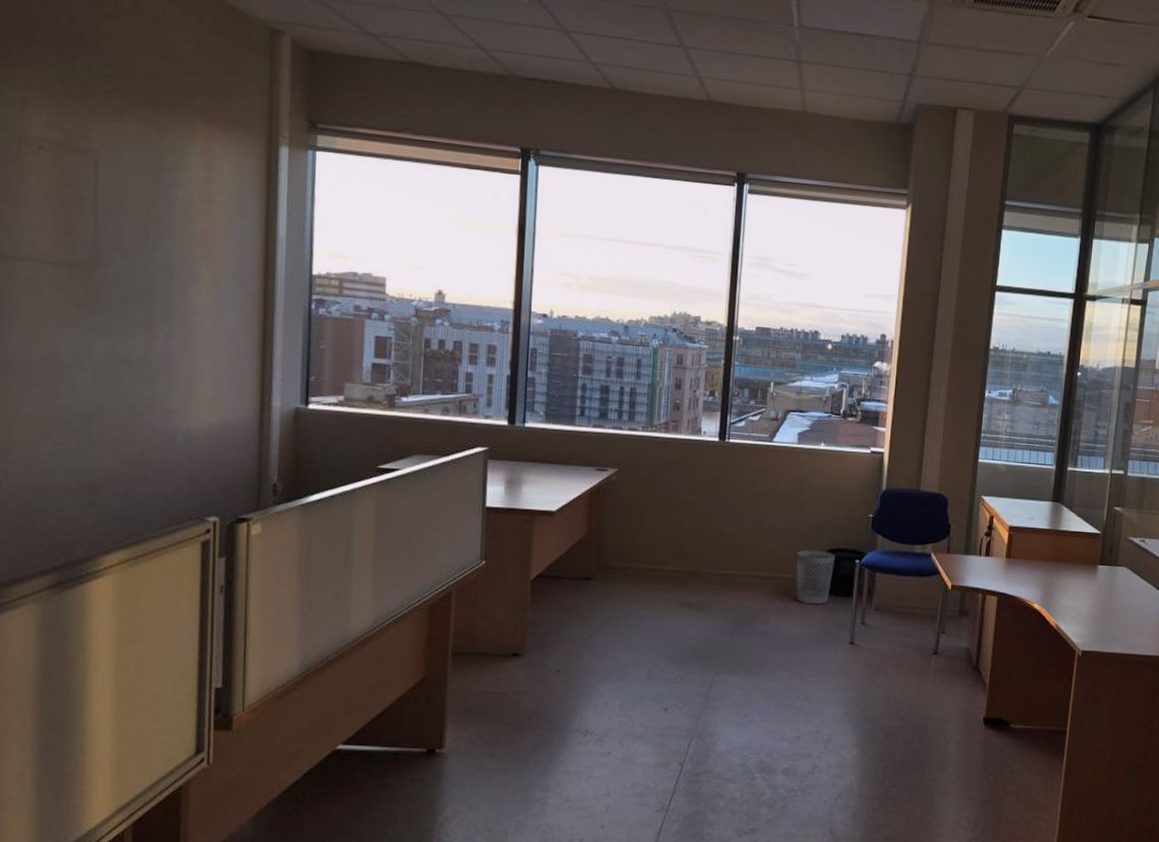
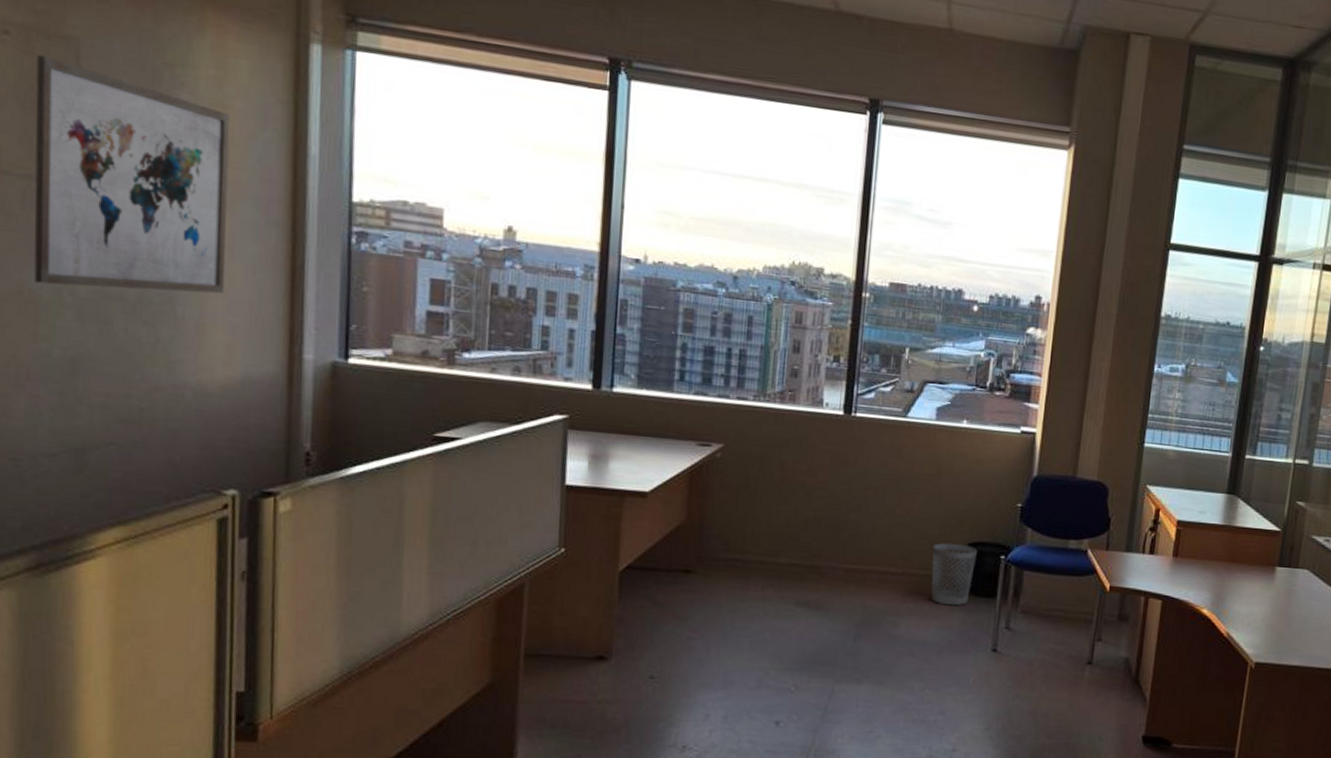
wall art: none [59,165,216,355] -> present [34,55,230,294]

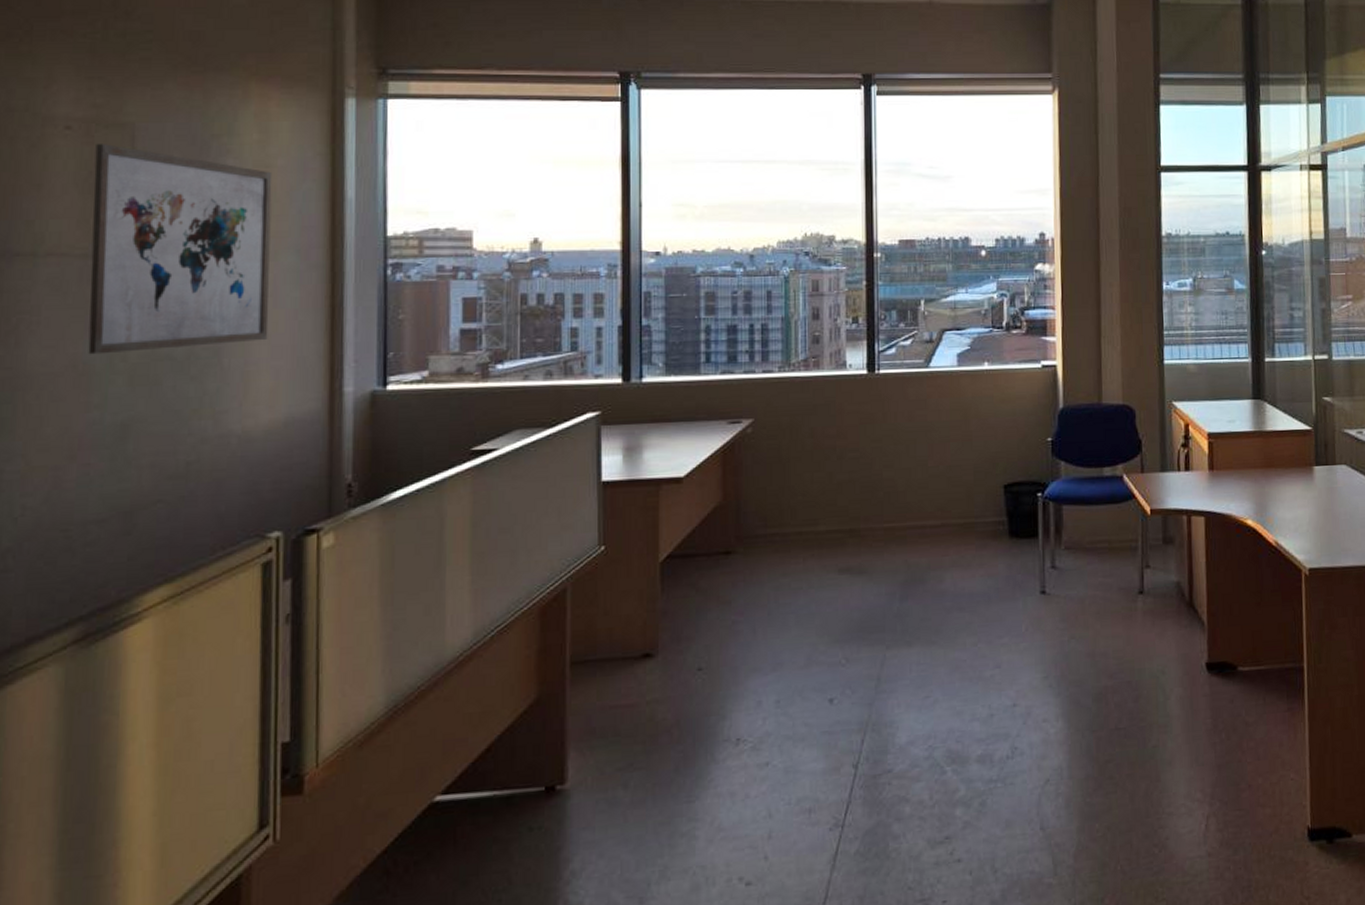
wastebasket: present [931,543,978,606] -> none [968,486,1014,553]

